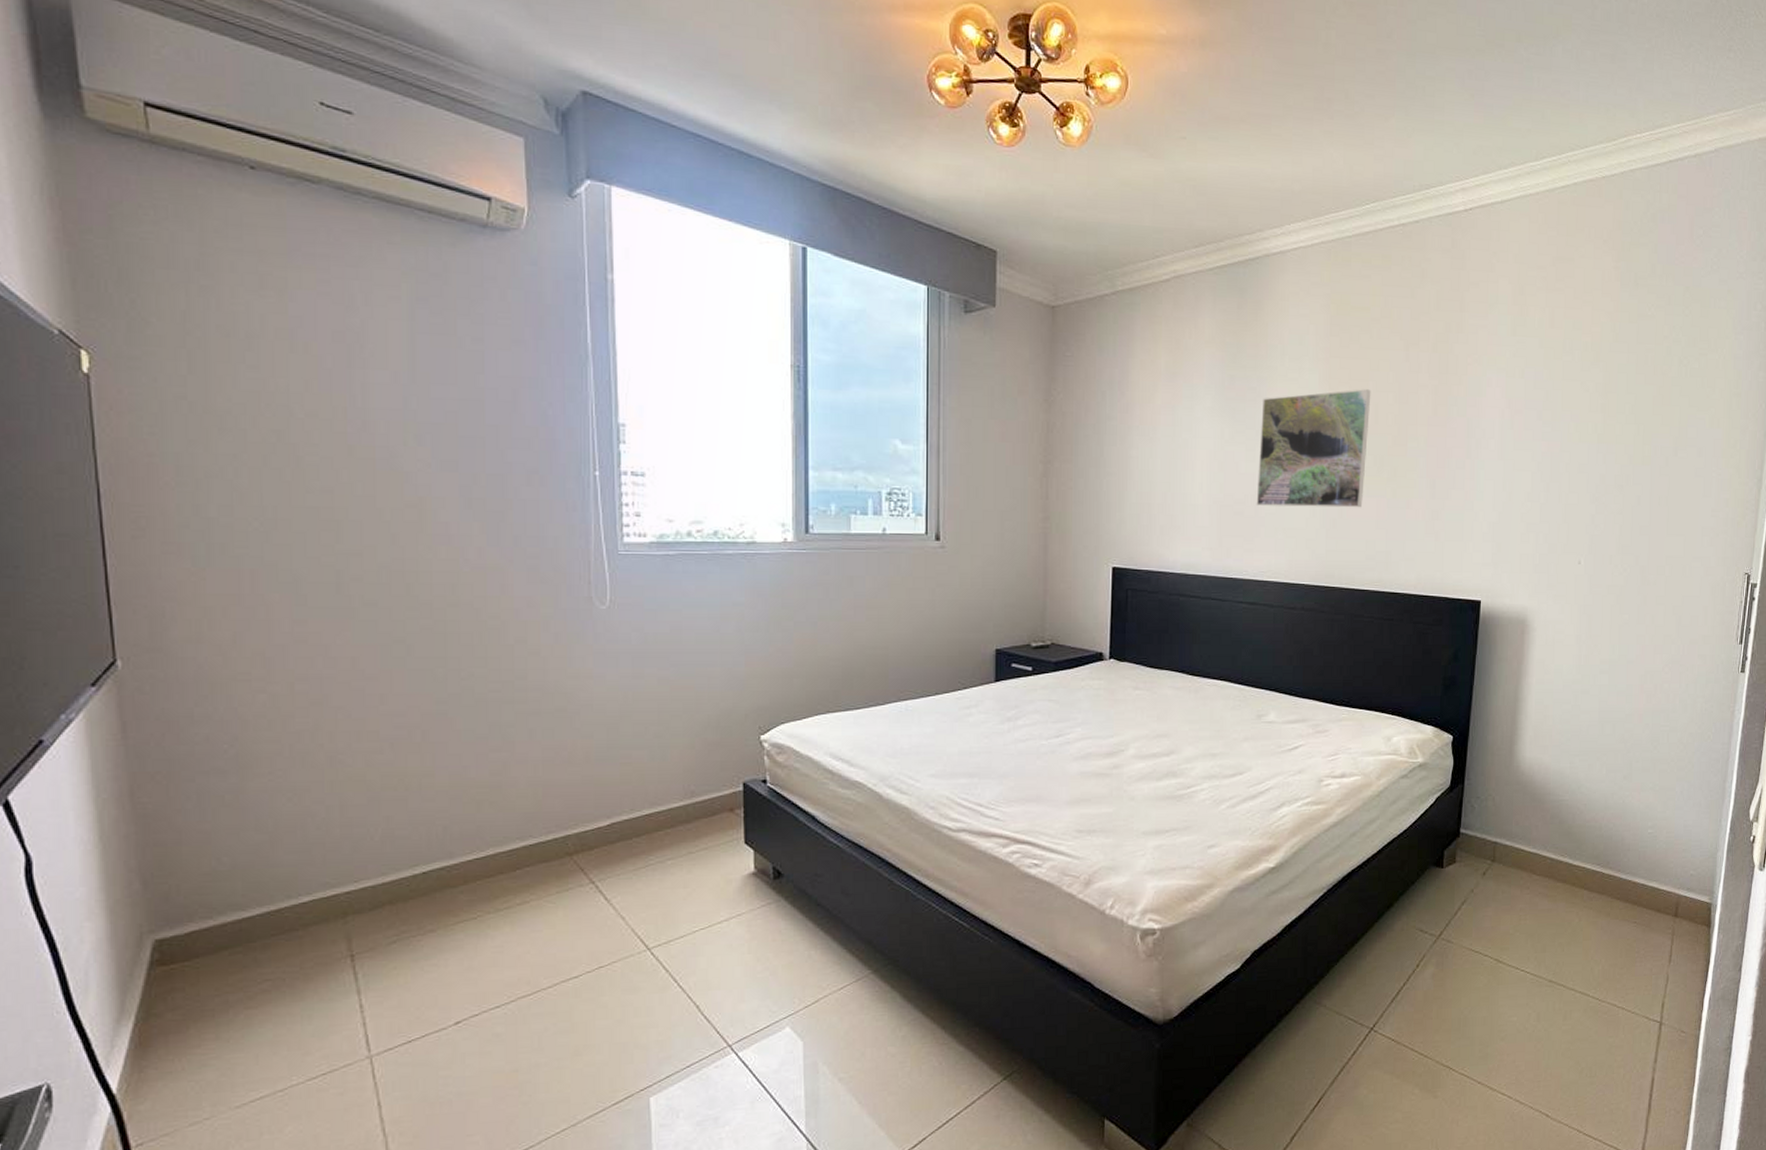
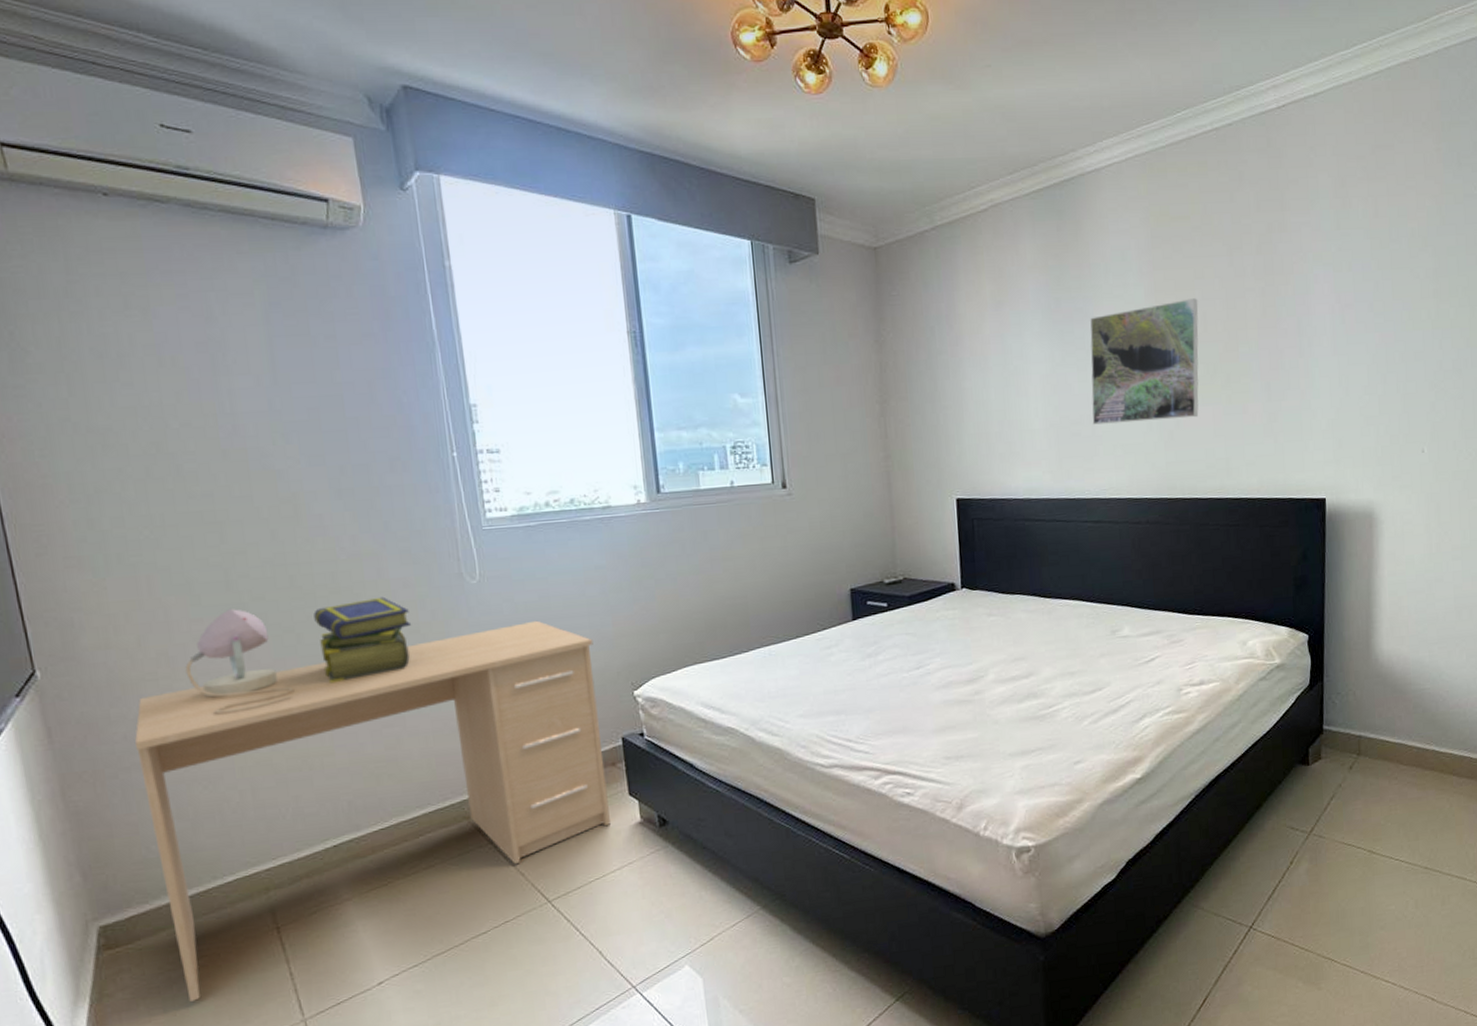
desk: none [217,653,723,1028] -> present [134,620,610,1002]
table lamp: none [282,613,398,723] -> present [185,609,294,715]
stack of books: none [428,614,532,701] -> present [313,596,412,684]

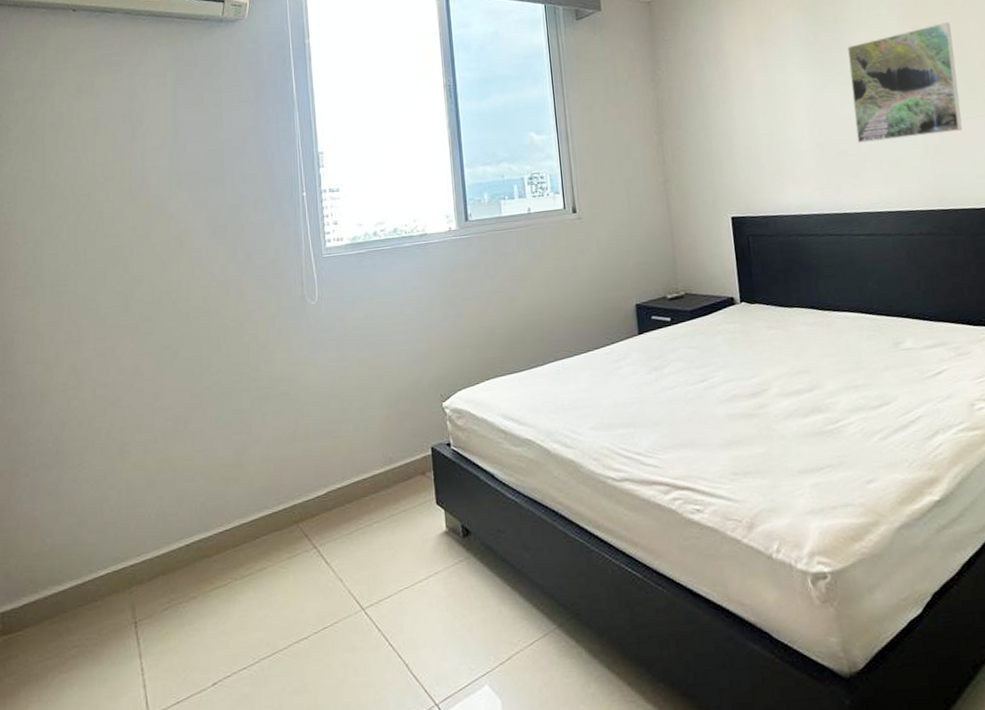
desk: present [134,620,610,1002] -> none [44,337,419,691]
table lamp: present [185,609,294,715] -> none [88,329,167,421]
stack of books: present [313,596,412,684] -> none [188,317,262,394]

